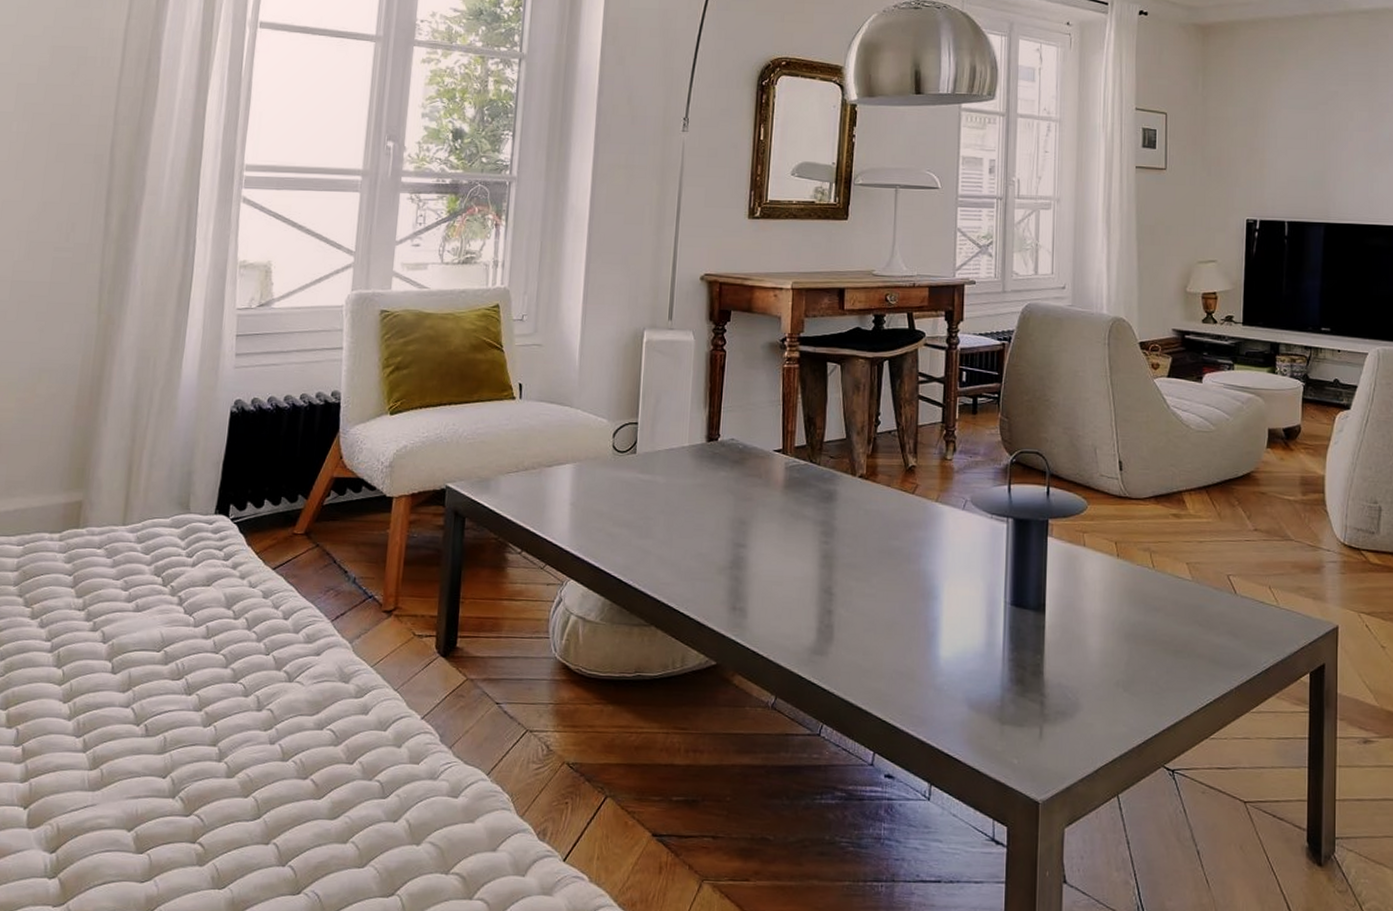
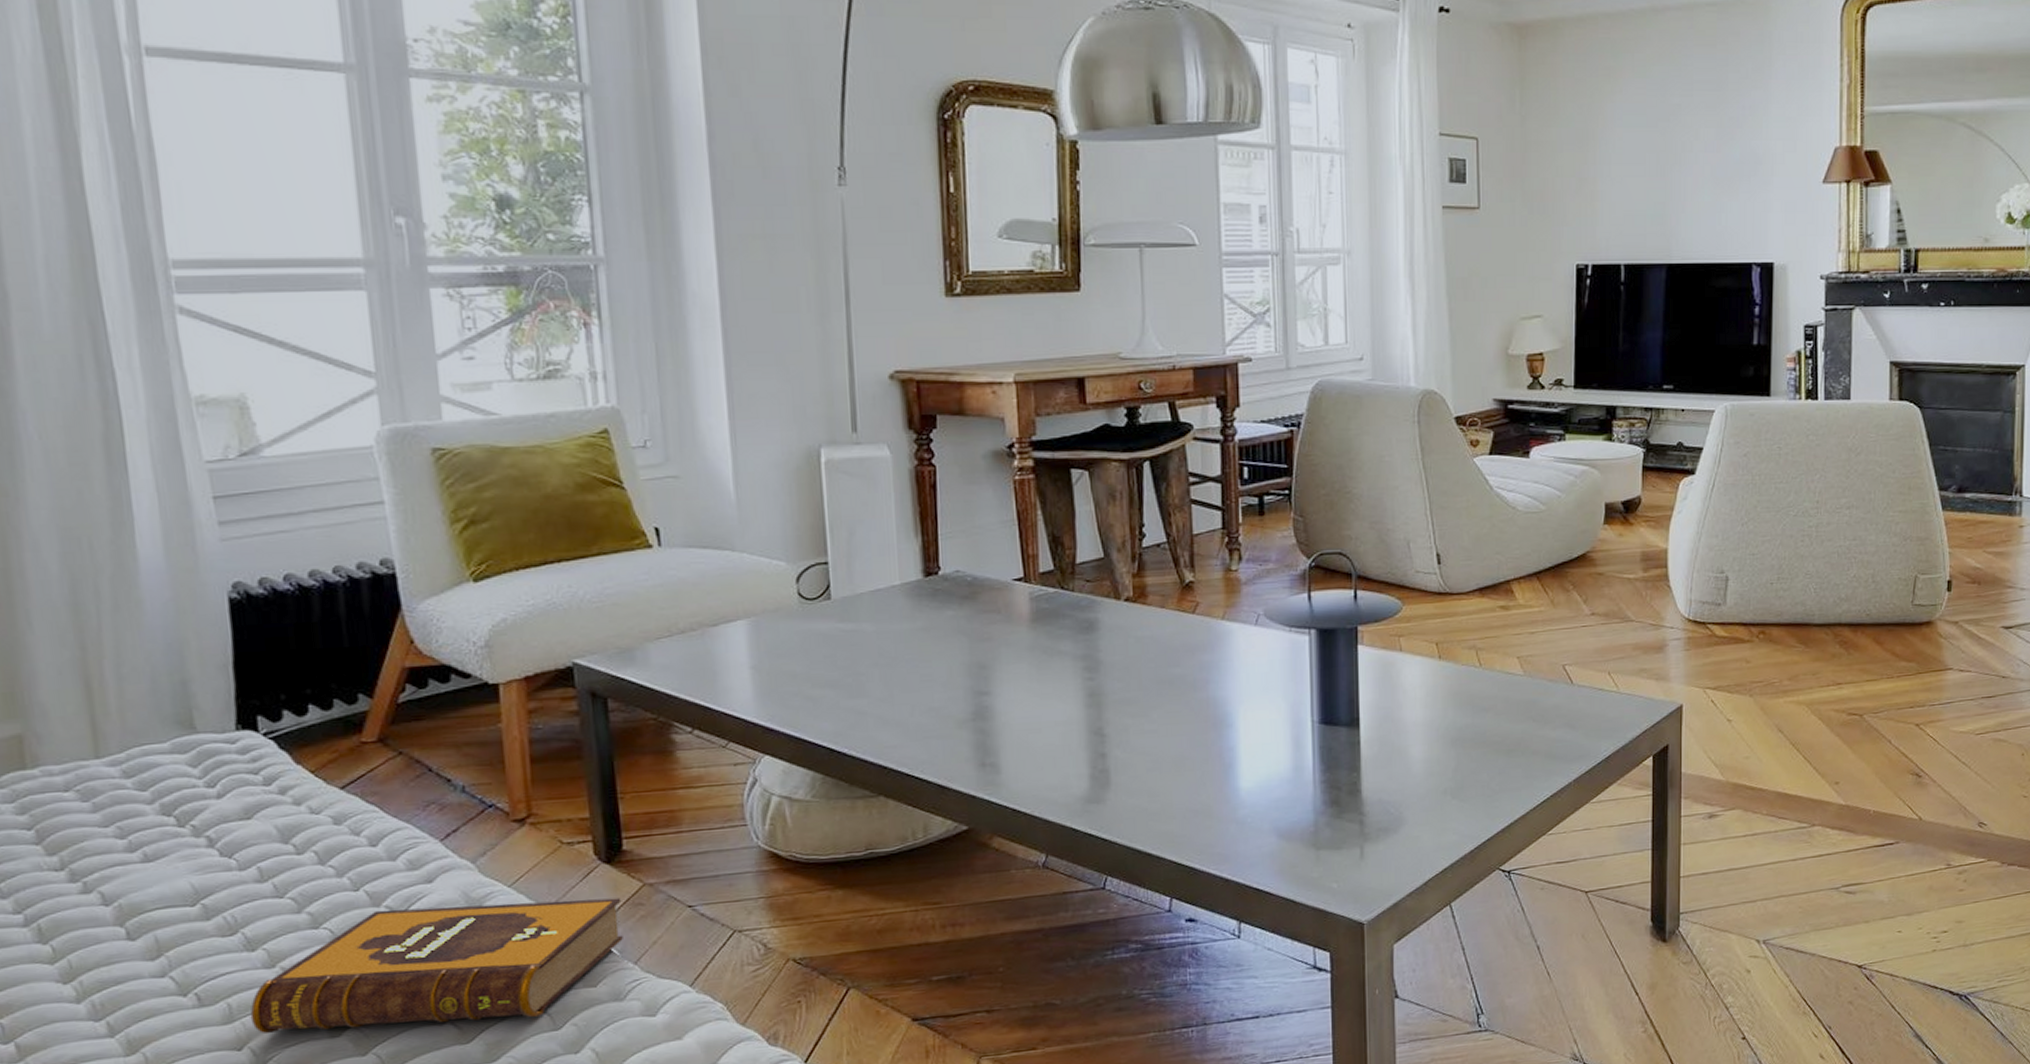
hardback book: none [176,674,449,785] -> present [250,898,623,1035]

